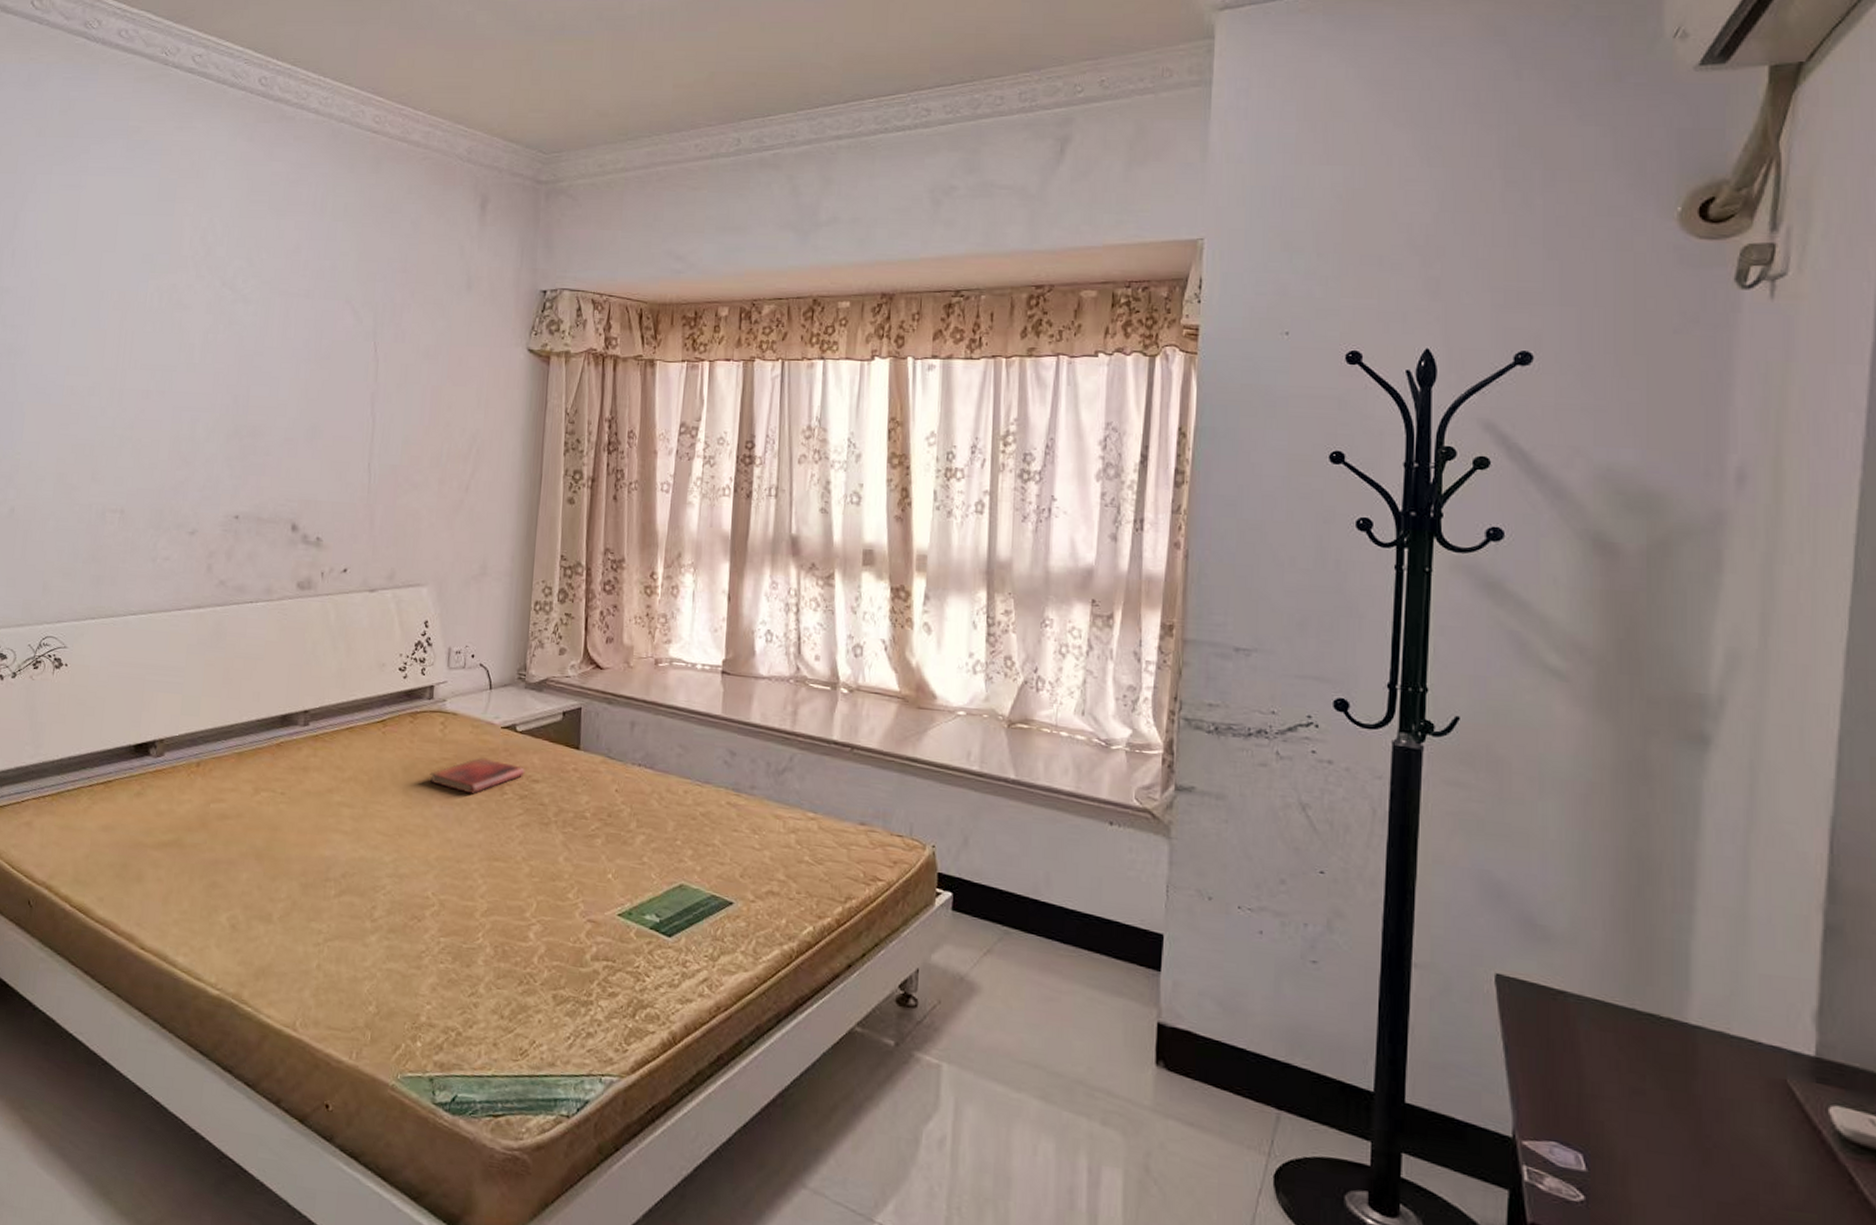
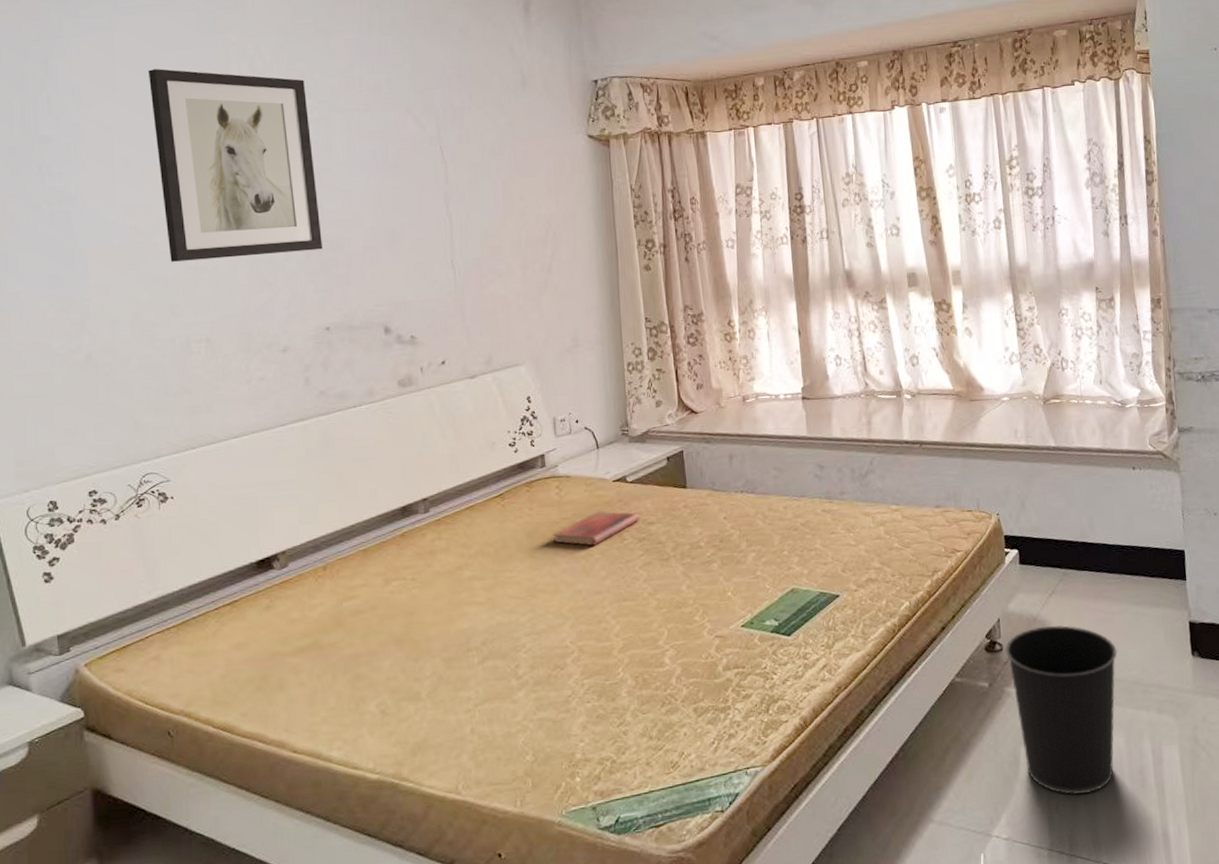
wall art: none [99,231,251,435] -> present [147,68,323,262]
wastebasket: none [921,989,1060,1202] -> present [1006,625,1117,795]

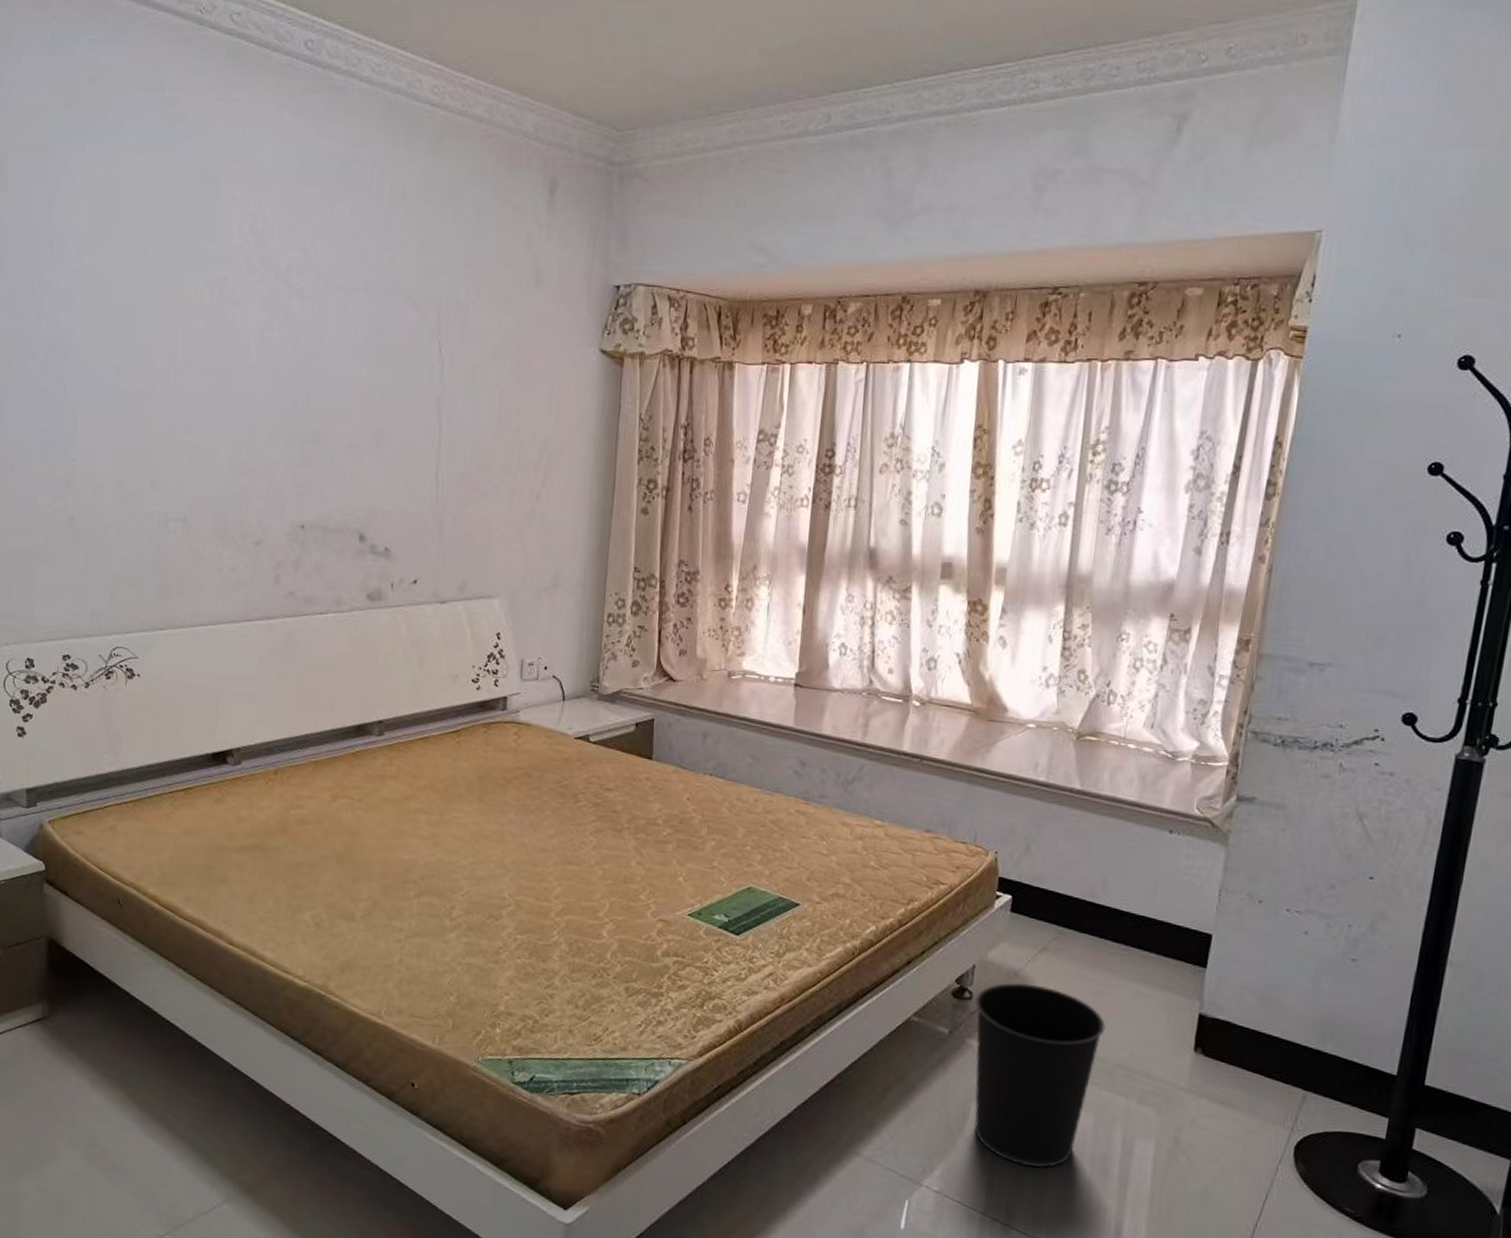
wall art: present [147,68,323,262] -> none [148,217,307,441]
diary: present [552,510,640,546] -> none [504,766,598,802]

